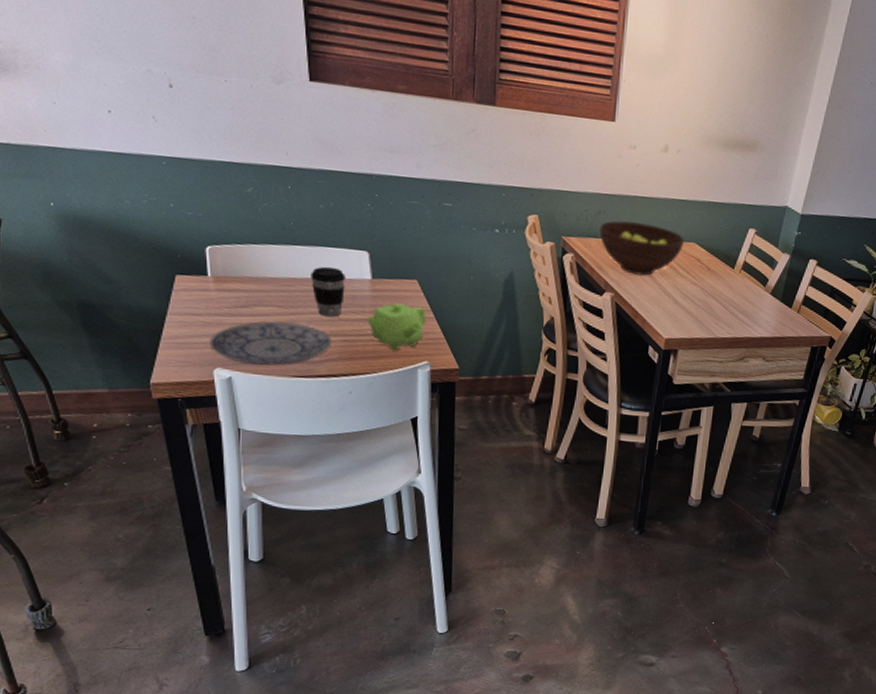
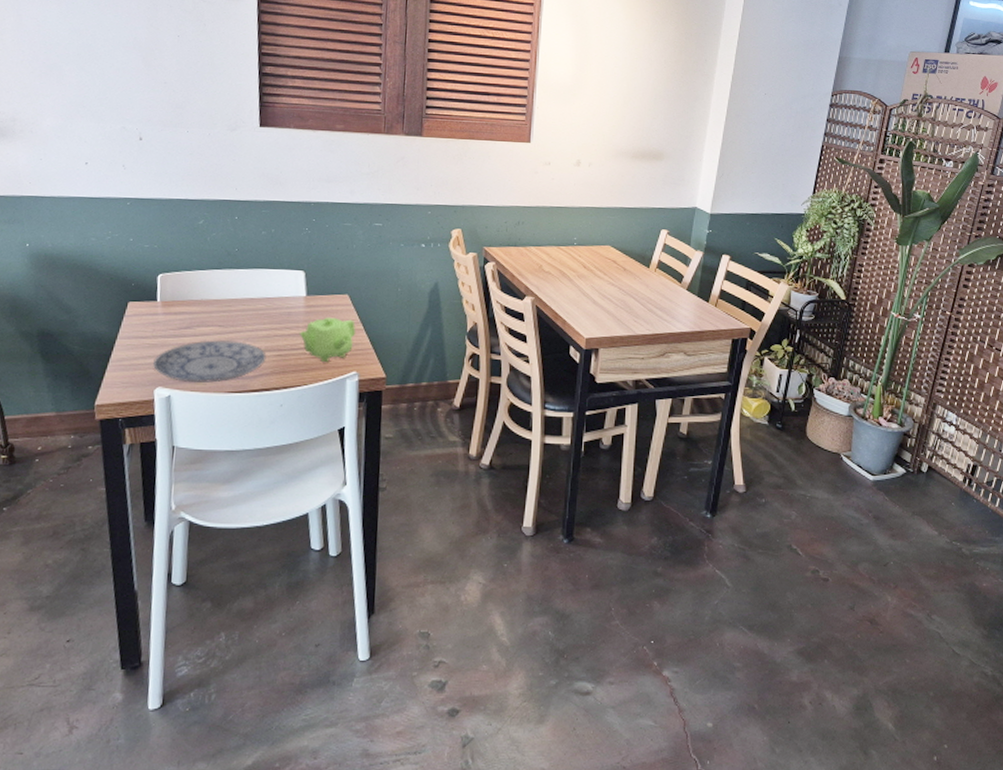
coffee cup: present [311,266,345,318] -> none [250,286,282,334]
fruit bowl: present [599,220,685,276] -> none [519,230,600,279]

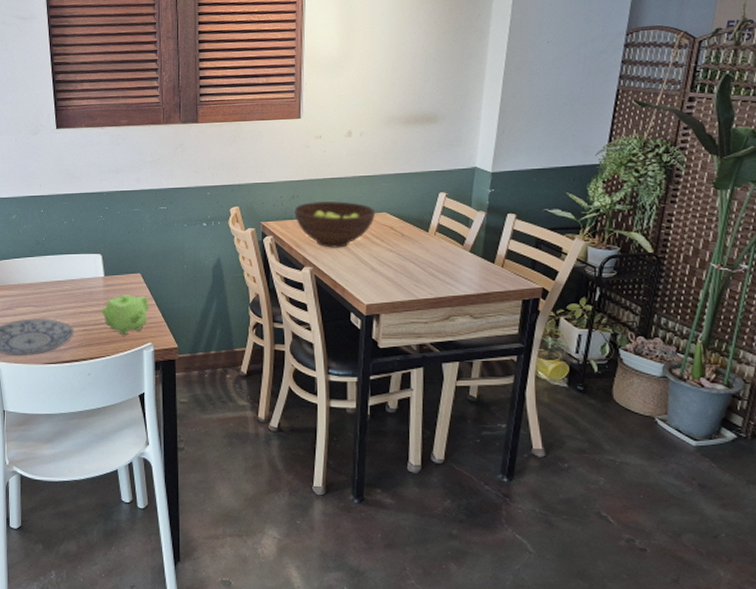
fruit bowl: none [519,230,600,279] -> present [294,201,376,248]

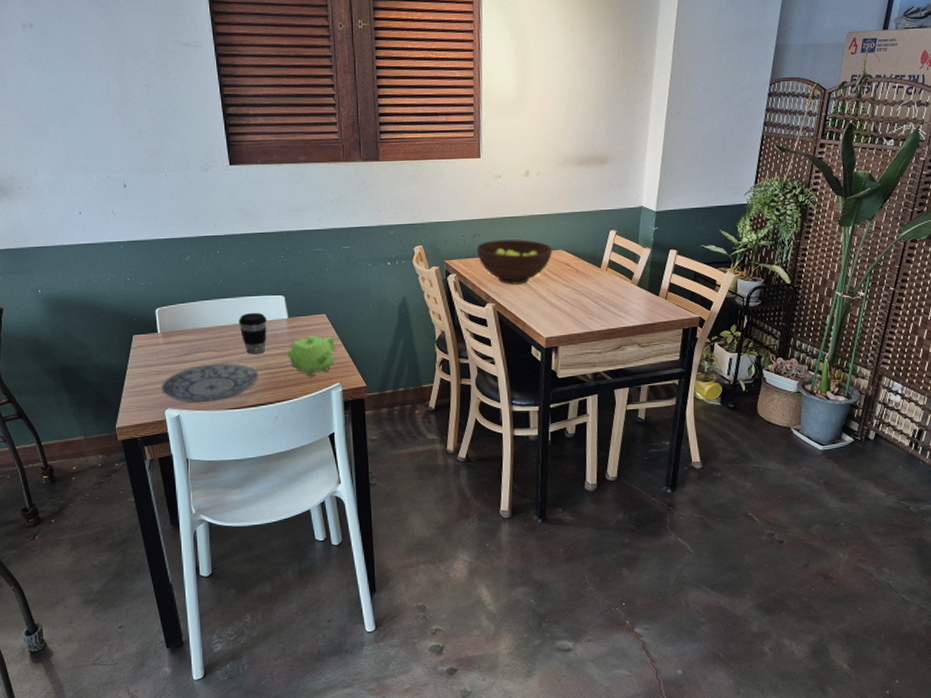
coffee cup: none [58,270,84,311] -> present [239,312,267,355]

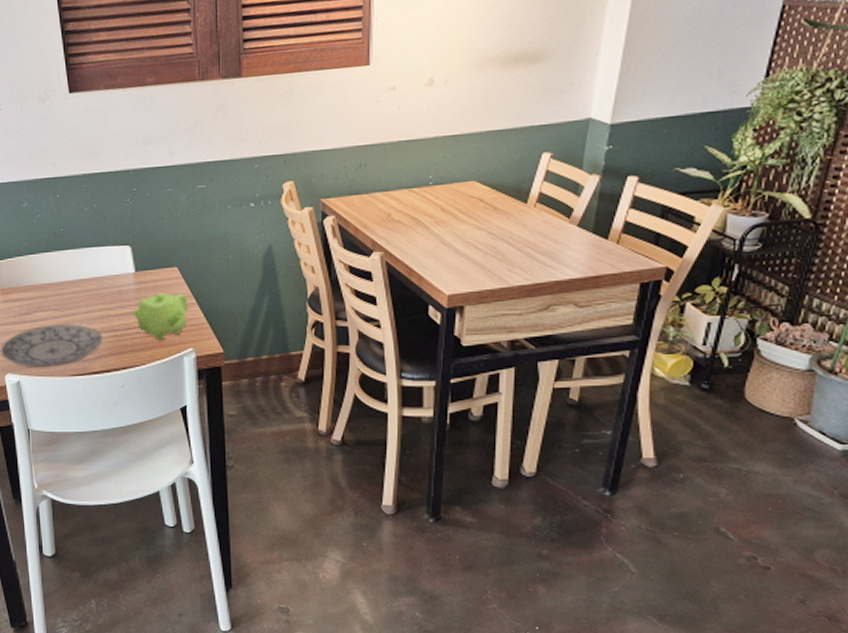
coffee cup: present [239,312,267,355] -> none [81,265,112,315]
fruit bowl: present [476,239,553,285] -> none [361,169,462,228]

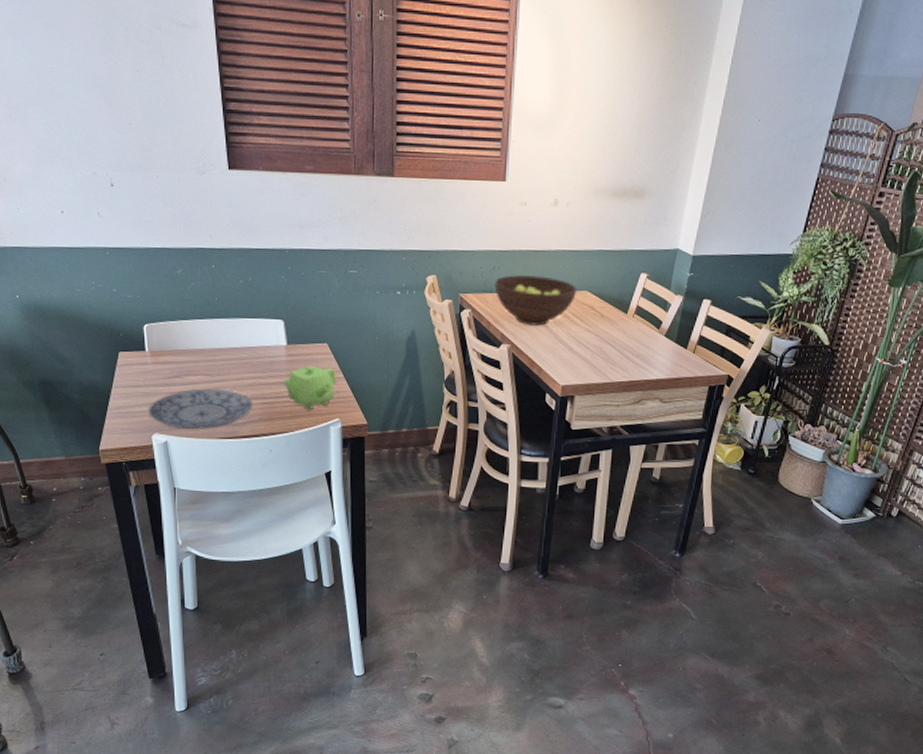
fruit bowl: none [361,169,462,228] -> present [494,275,577,326]

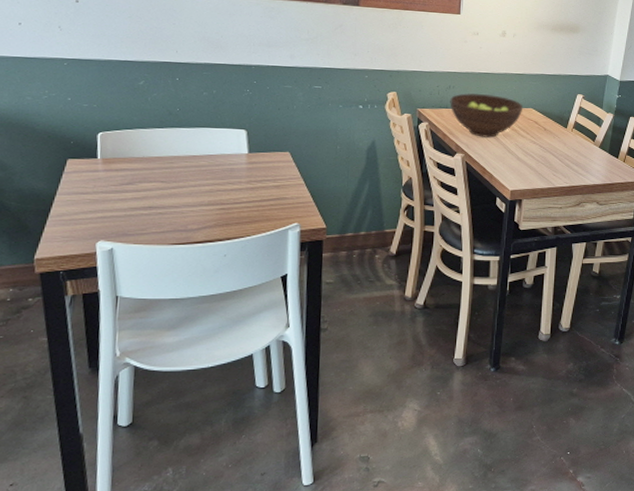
plate: present [148,388,253,429] -> none [94,195,210,235]
teapot: present [282,366,337,409] -> none [241,173,297,214]

